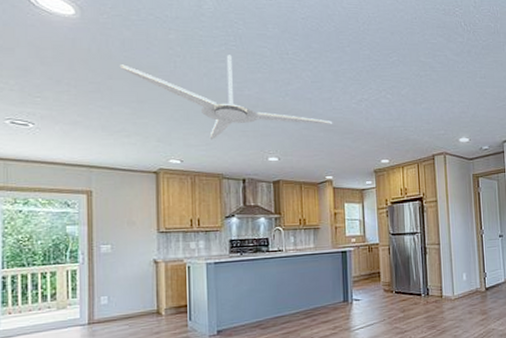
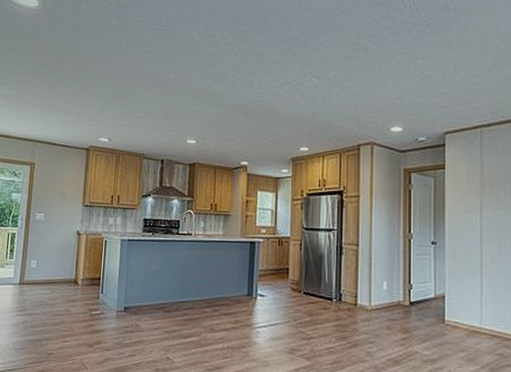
ceiling fan: present [119,55,333,140] -> none [68,39,253,121]

